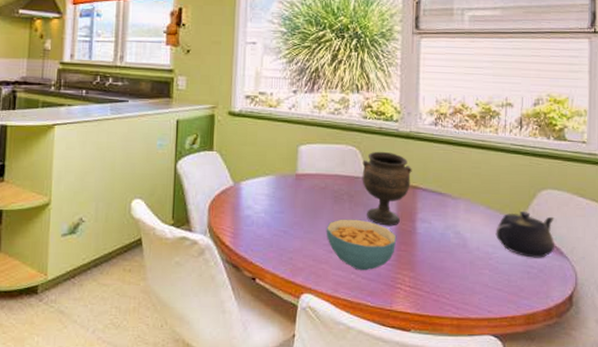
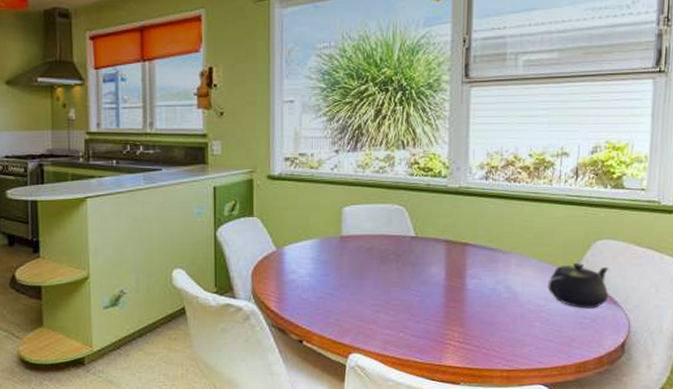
cereal bowl: present [326,218,397,271] -> none [373,278,446,329]
goblet: present [362,151,412,226] -> none [409,209,462,284]

